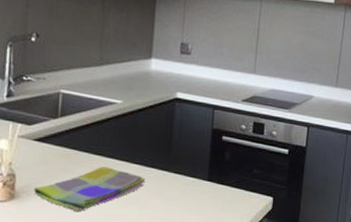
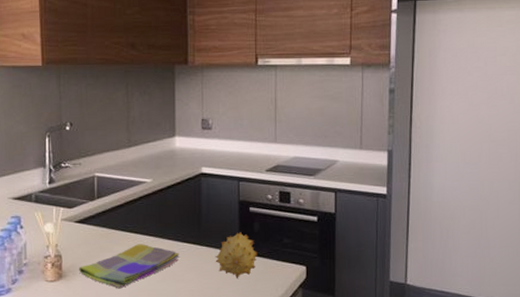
fruit: none [182,160,226,206] -> present [215,232,258,278]

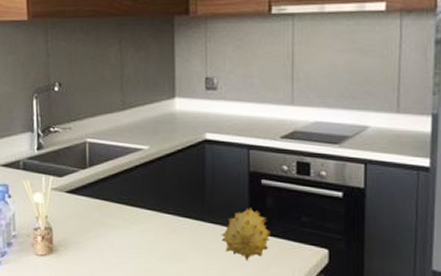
dish towel: present [79,244,180,289] -> none [71,218,181,267]

